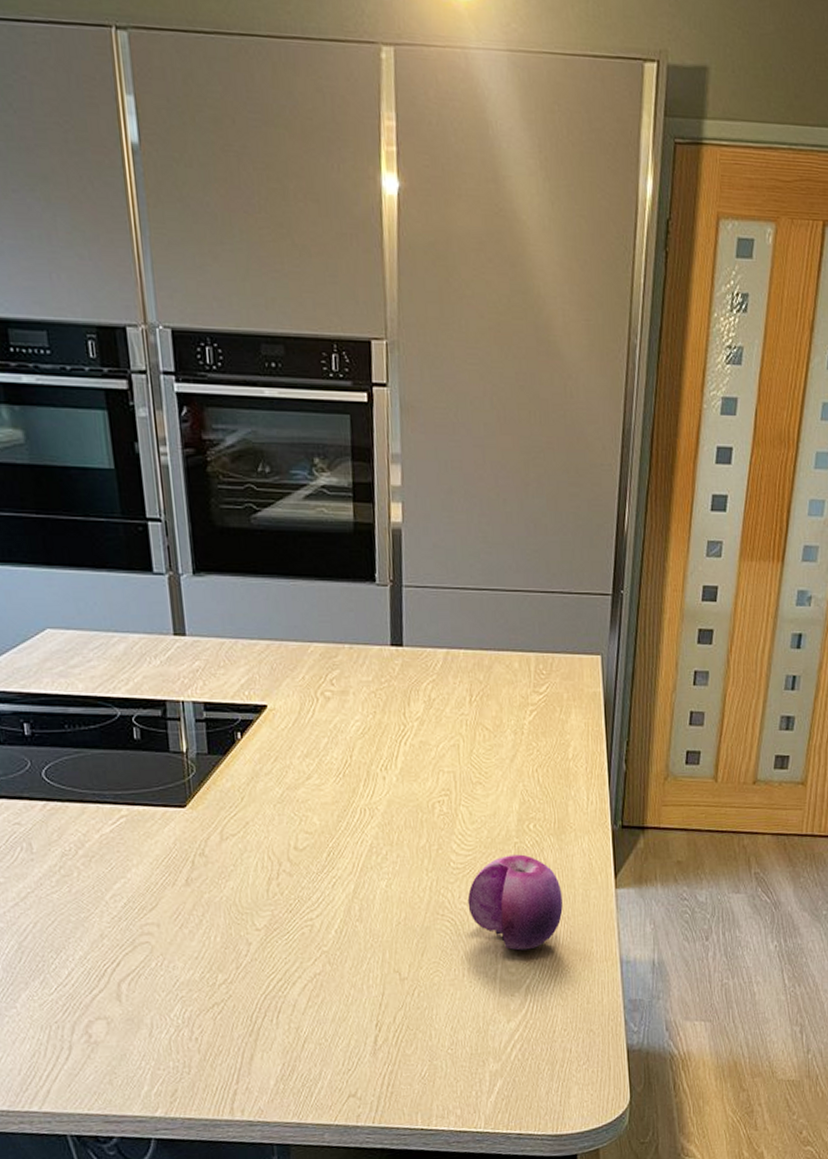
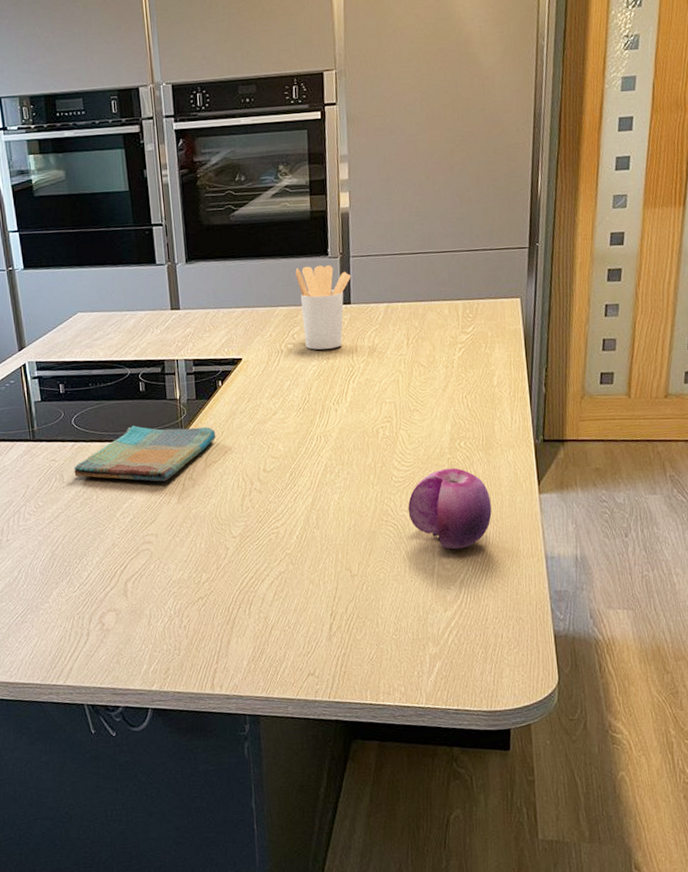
dish towel: none [46,784,234,858] -> present [74,426,215,482]
utensil holder: none [334,593,404,702] -> present [295,265,351,350]

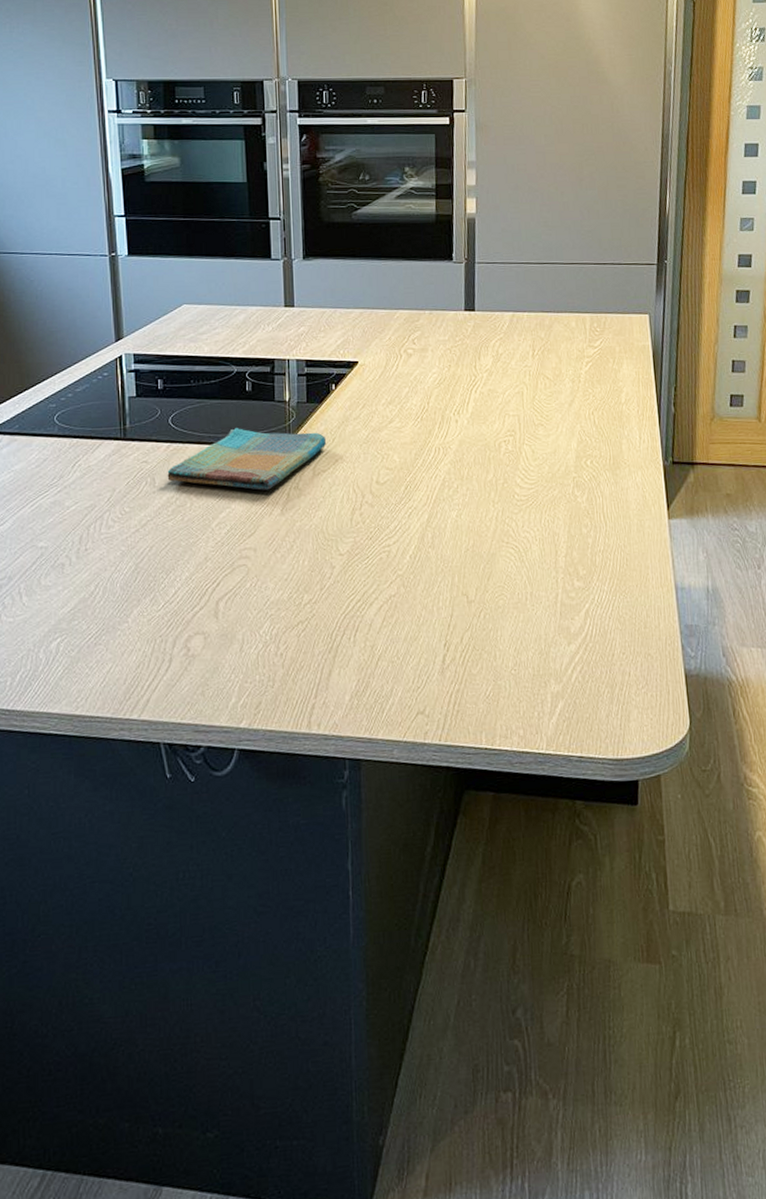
utensil holder: present [295,265,351,350] -> none [418,269,476,357]
fruit: present [408,468,492,550] -> none [530,487,619,577]

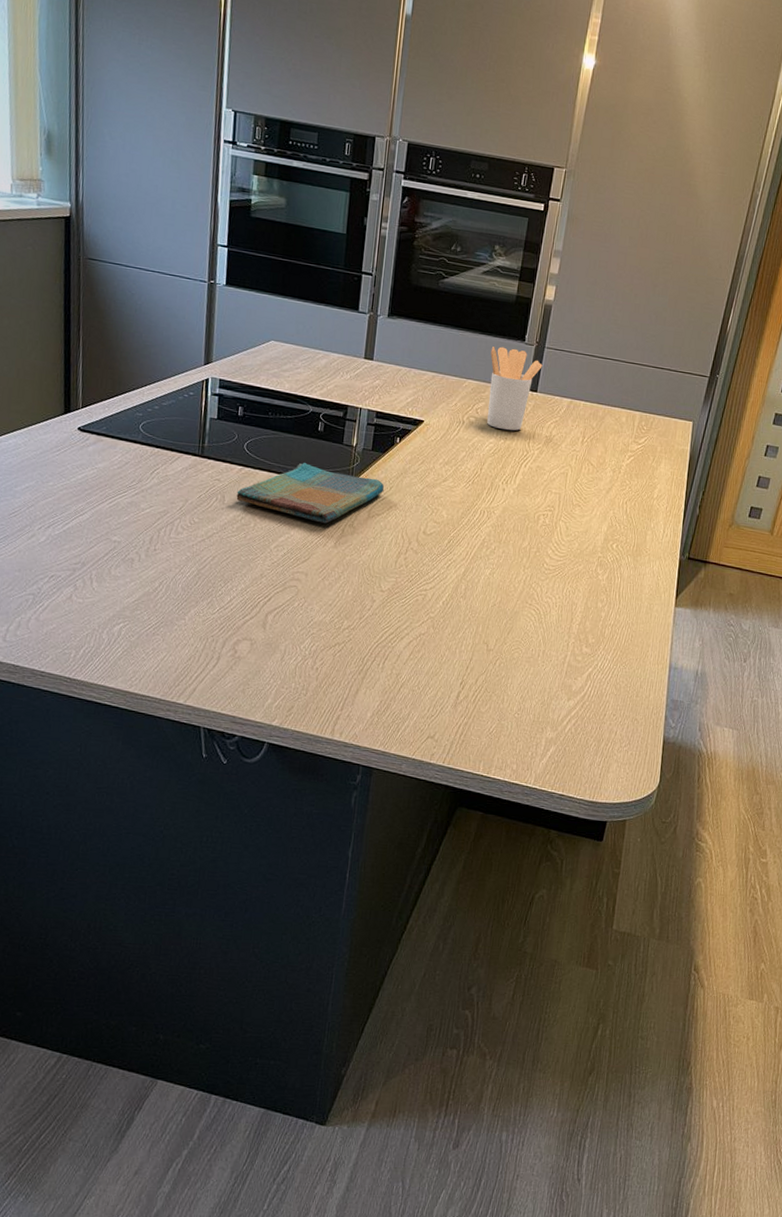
utensil holder: none [418,269,476,357] -> present [487,346,543,431]

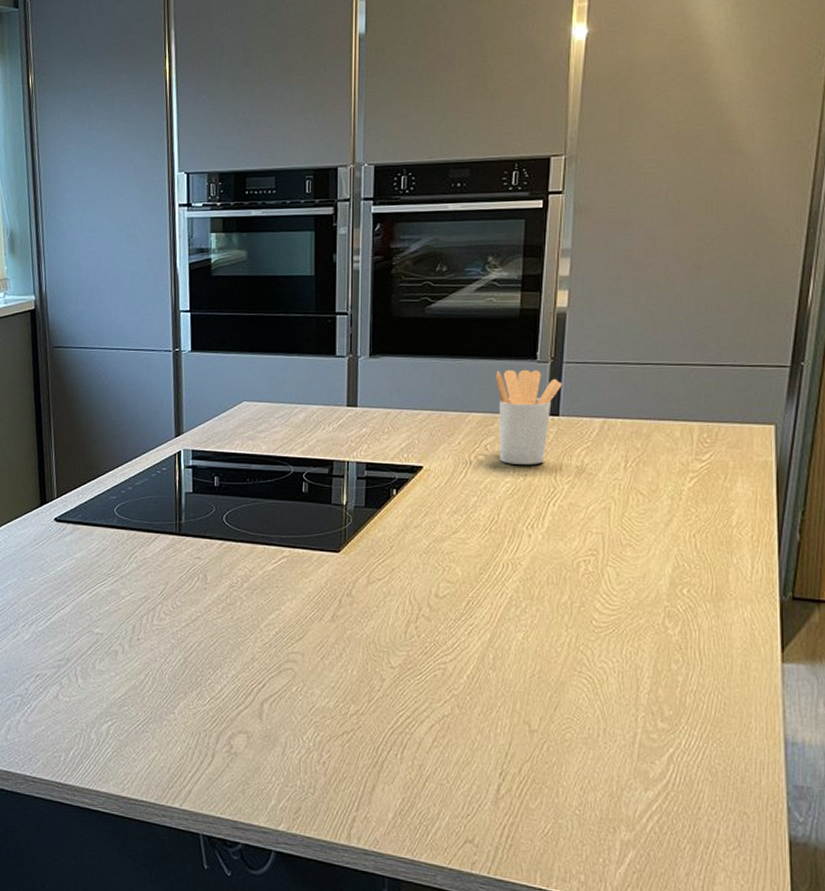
dish towel: present [236,463,384,524] -> none [219,529,383,595]

